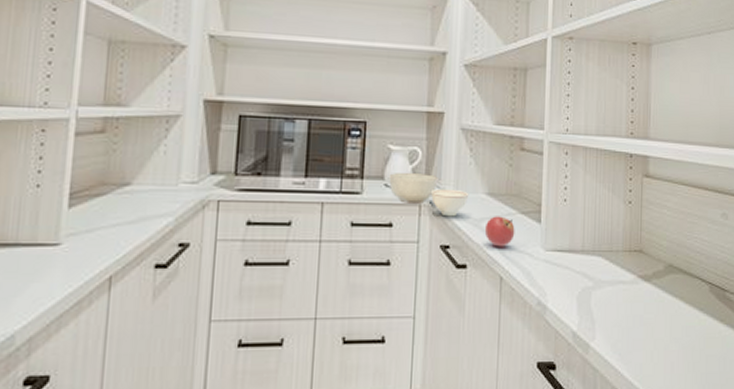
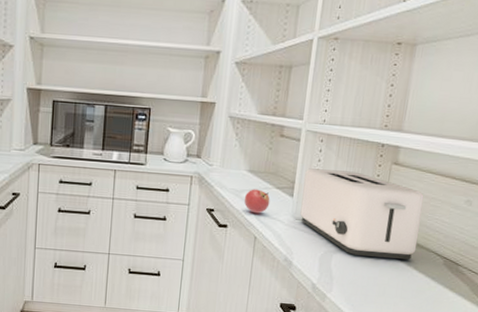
bowl: present [389,173,438,204] -> none [167,150,208,176]
bowl: present [430,188,469,217] -> none [200,164,233,187]
toaster: none [550,187,680,291] -> present [300,168,424,260]

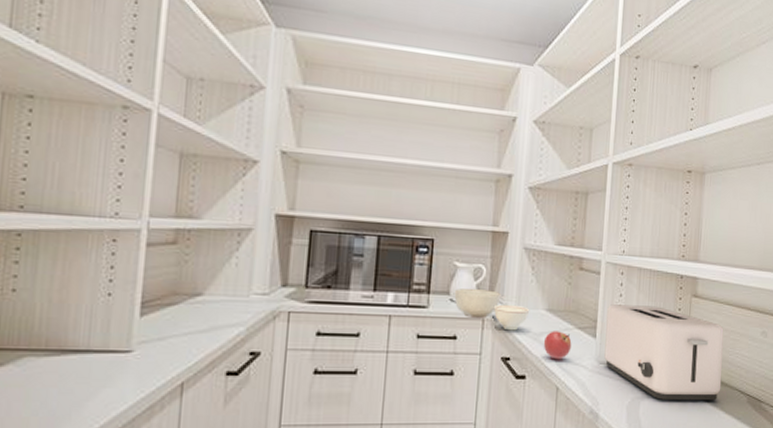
bowl: none [167,150,208,176] -> present [454,288,501,318]
bowl: none [200,164,233,187] -> present [493,304,530,331]

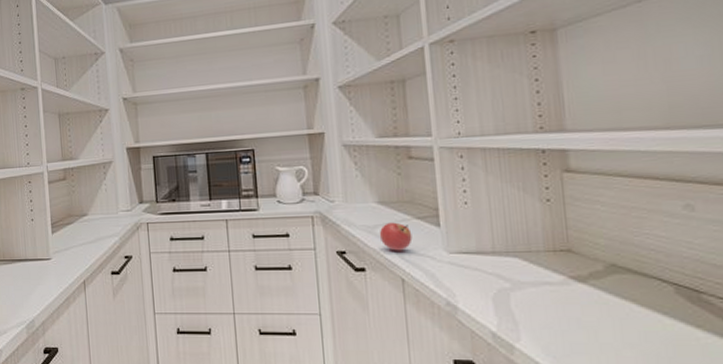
bowl: present [454,288,501,318] -> none [280,189,327,216]
bowl: present [493,304,530,331] -> none [320,200,359,226]
toaster: present [604,304,724,401] -> none [449,187,629,292]

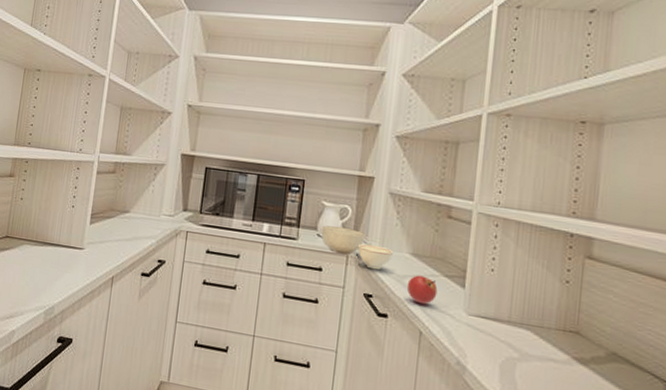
bowl: none [280,189,327,216] -> present [321,225,366,255]
bowl: none [320,200,359,226] -> present [357,243,394,271]

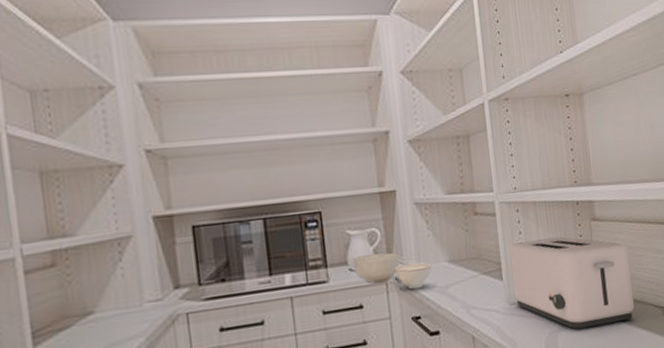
fruit: present [406,275,438,305] -> none [451,280,480,309]
toaster: none [474,256,630,380] -> present [509,236,635,329]

